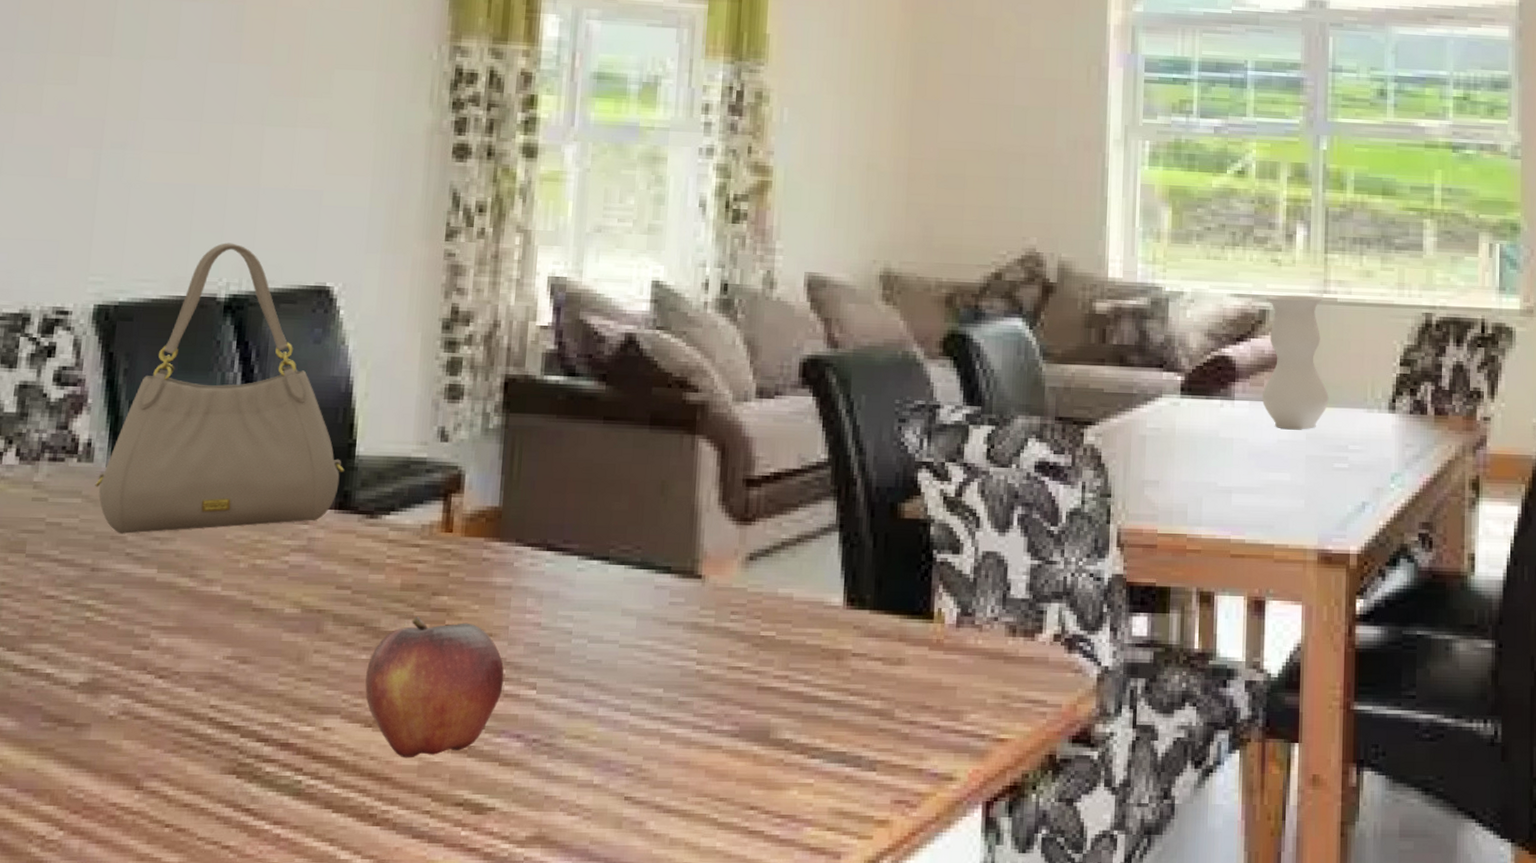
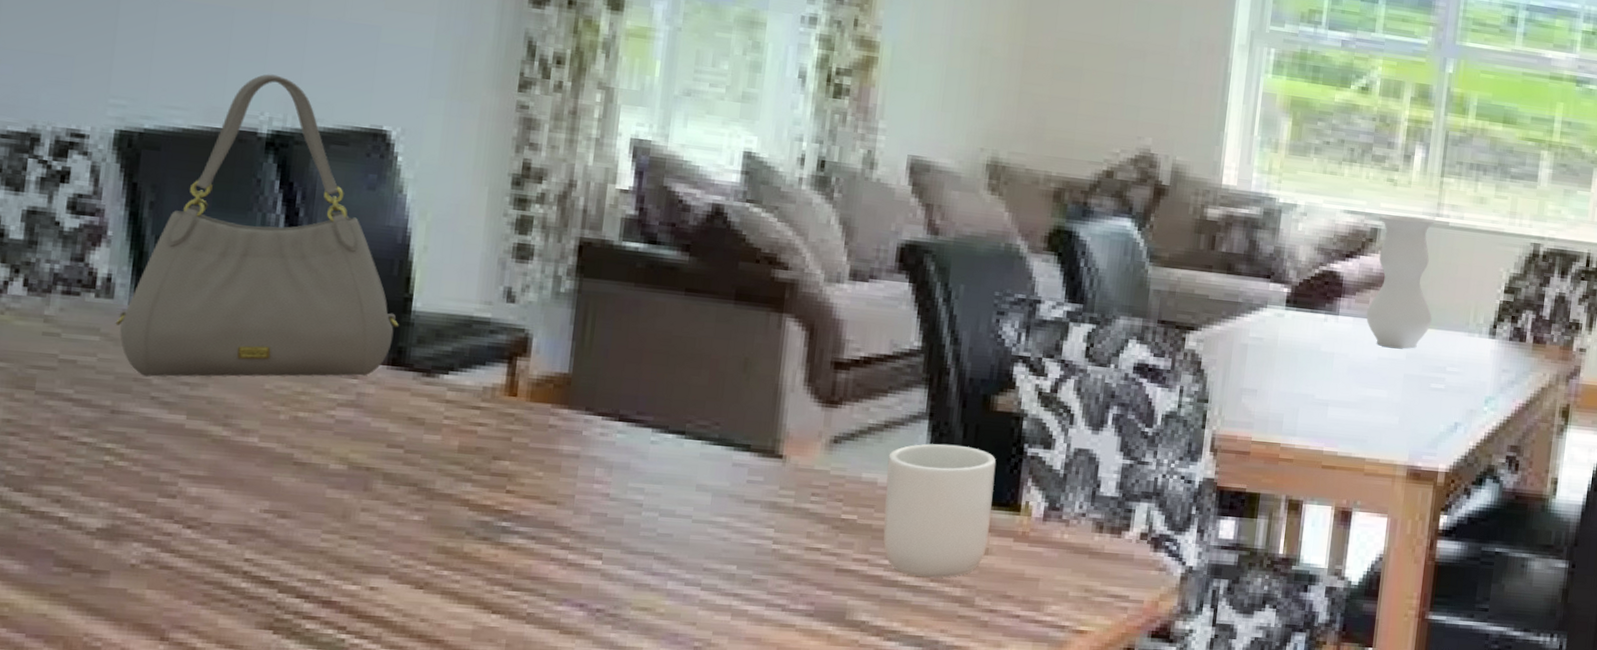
fruit: present [365,616,504,758] -> none [416,480,568,622]
mug: none [801,554,907,692] -> present [883,443,997,578]

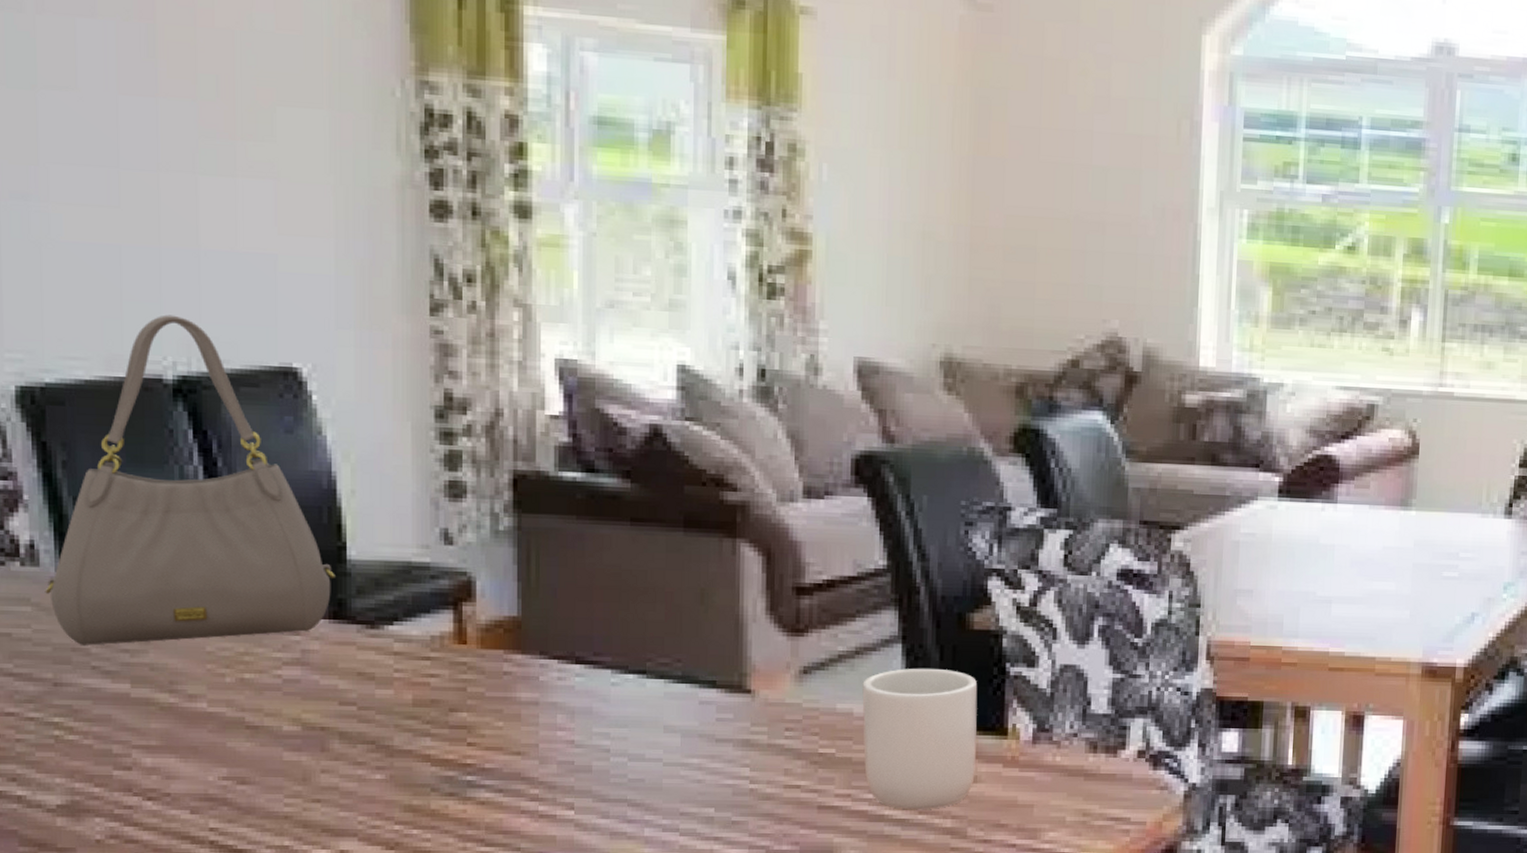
vase: present [1366,214,1436,349] -> none [1368,387,1440,536]

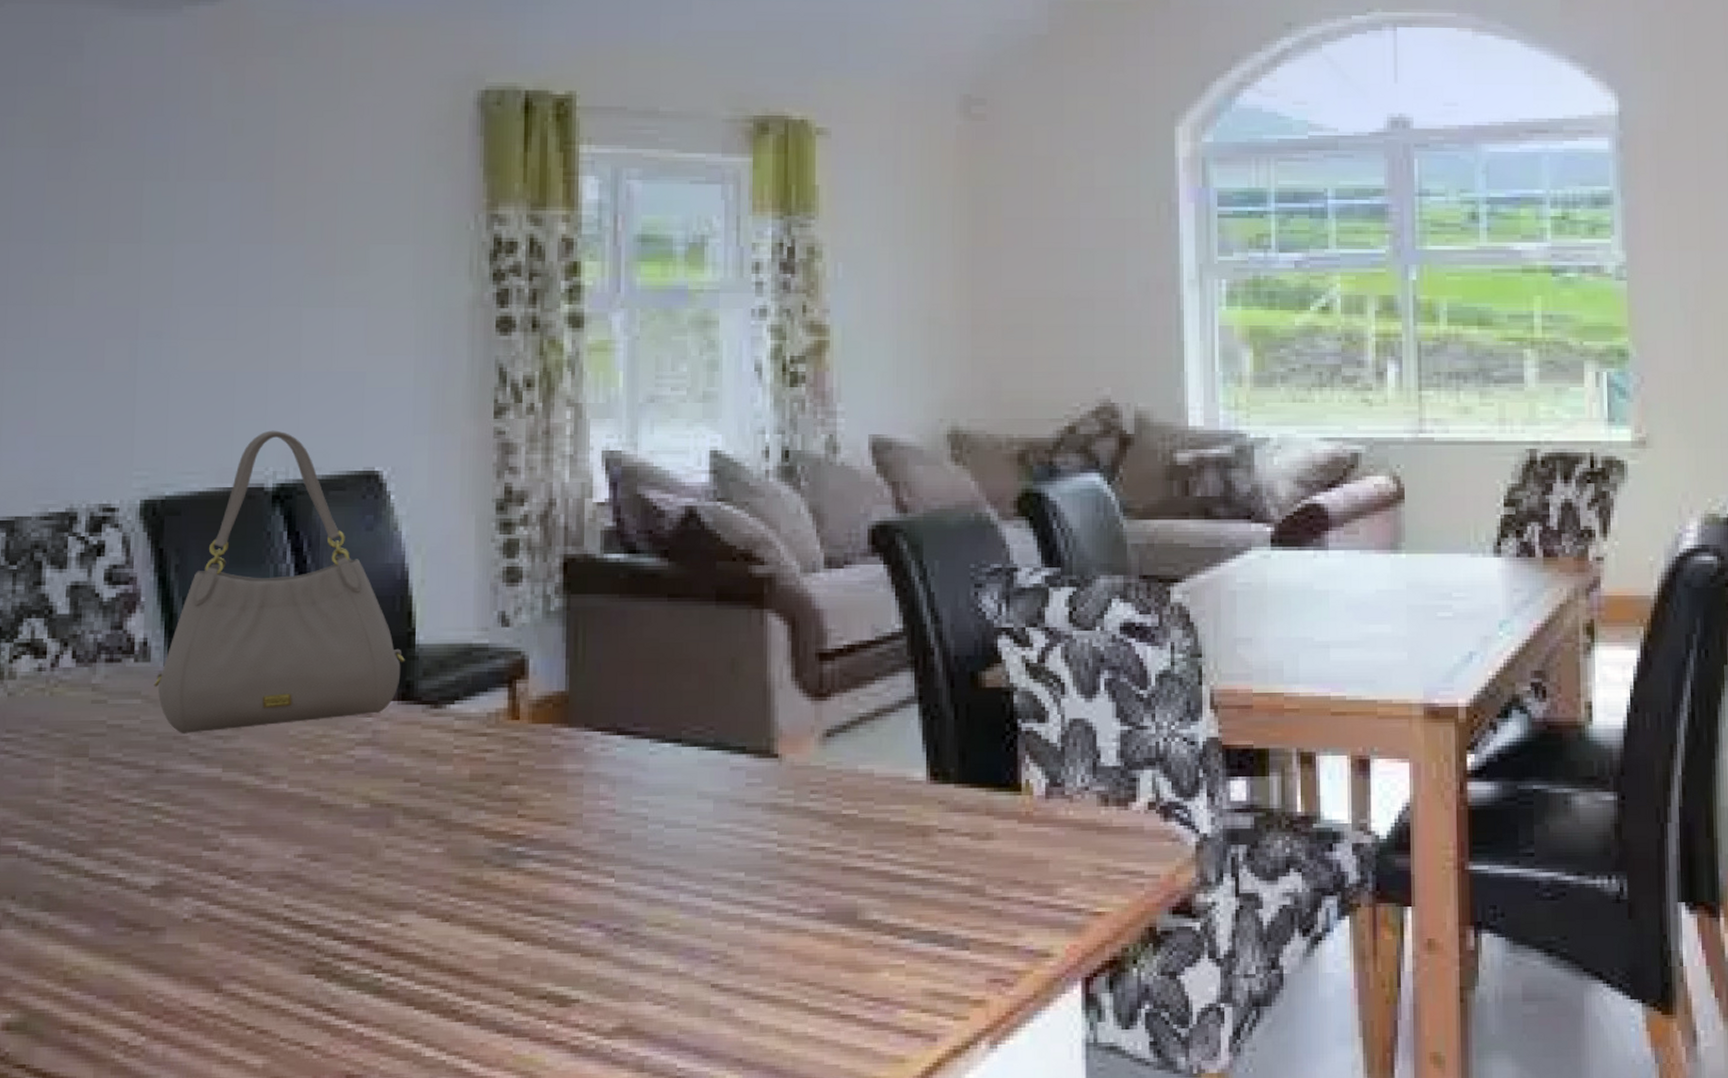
mug: present [862,668,978,810] -> none [882,727,993,869]

